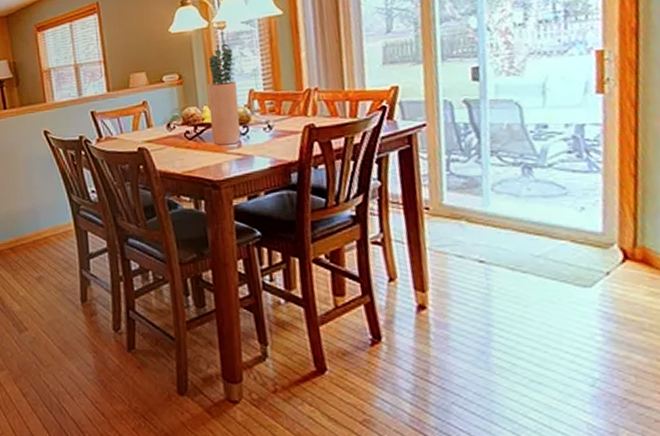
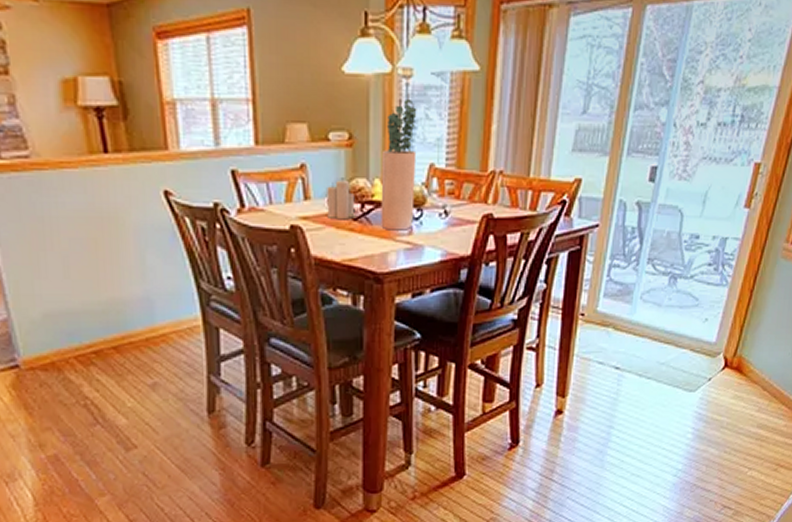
candle: none [165,108,191,141] -> present [327,178,357,220]

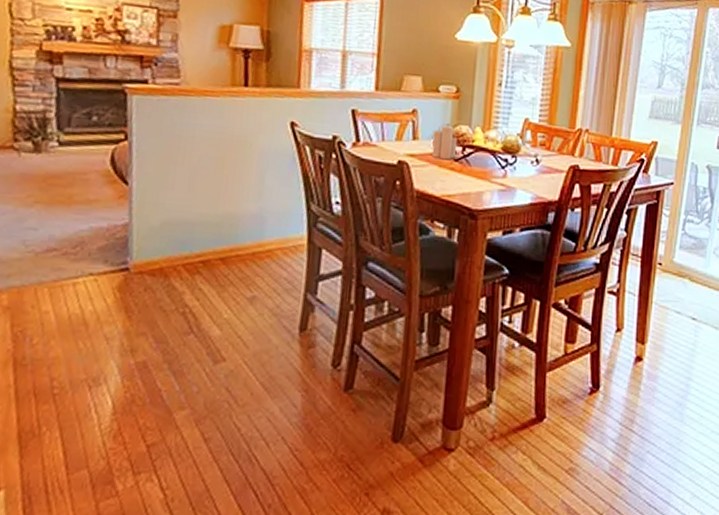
vase: present [381,93,417,231] -> none [479,59,517,174]

